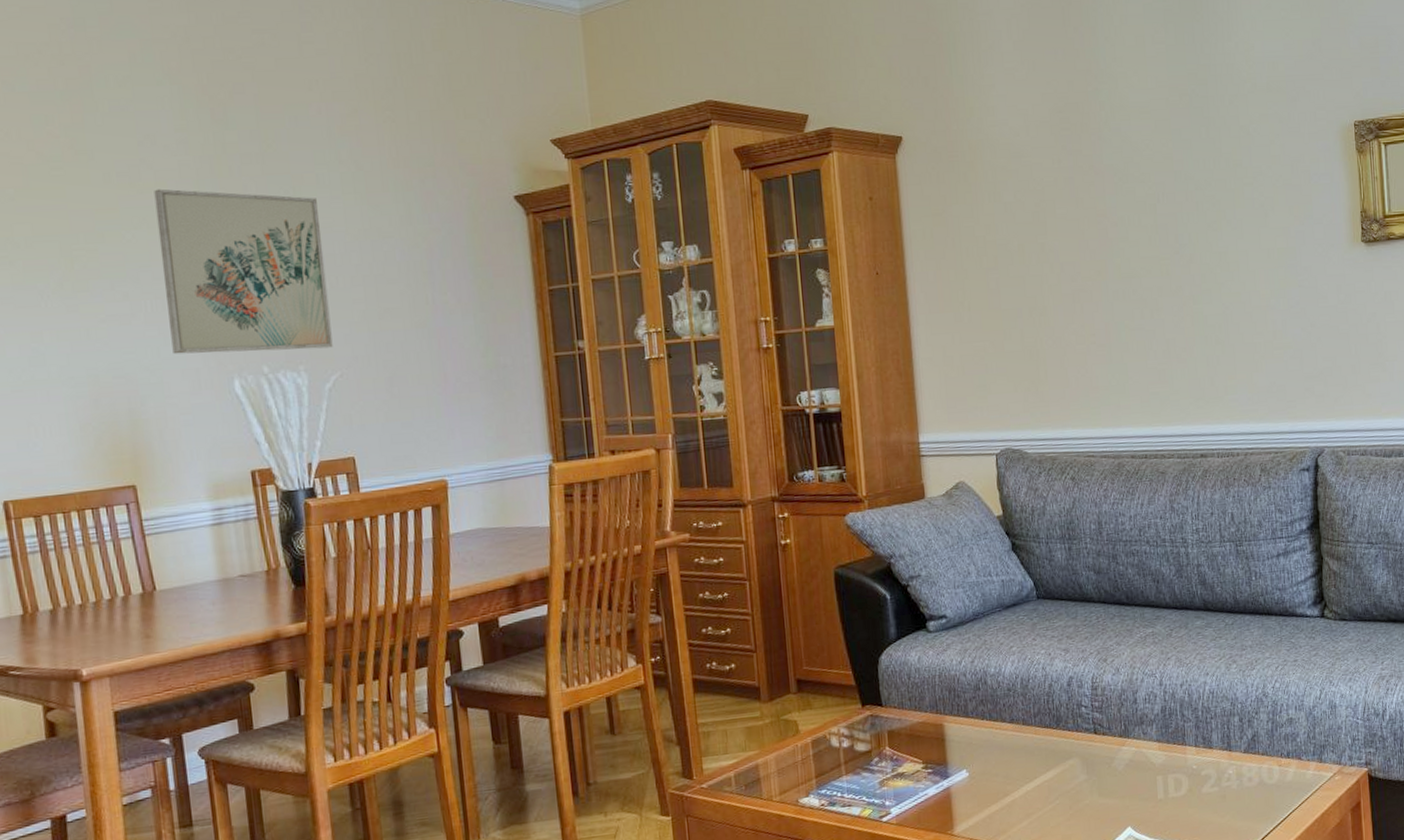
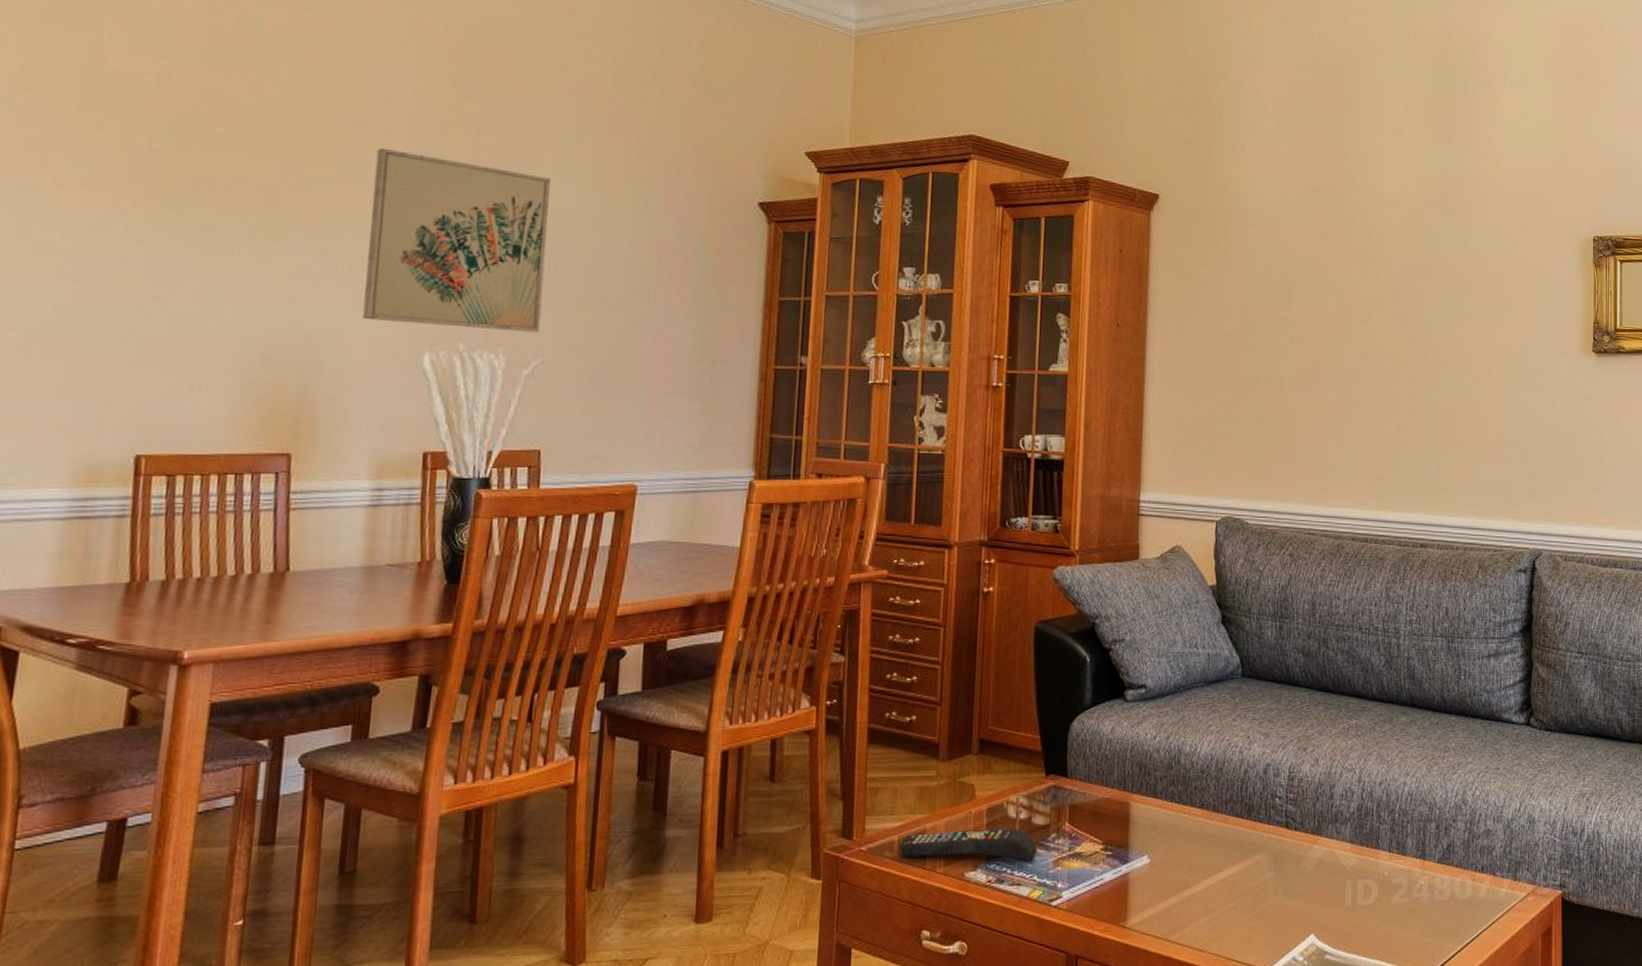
remote control: none [735,756,863,790] -> present [899,828,1037,862]

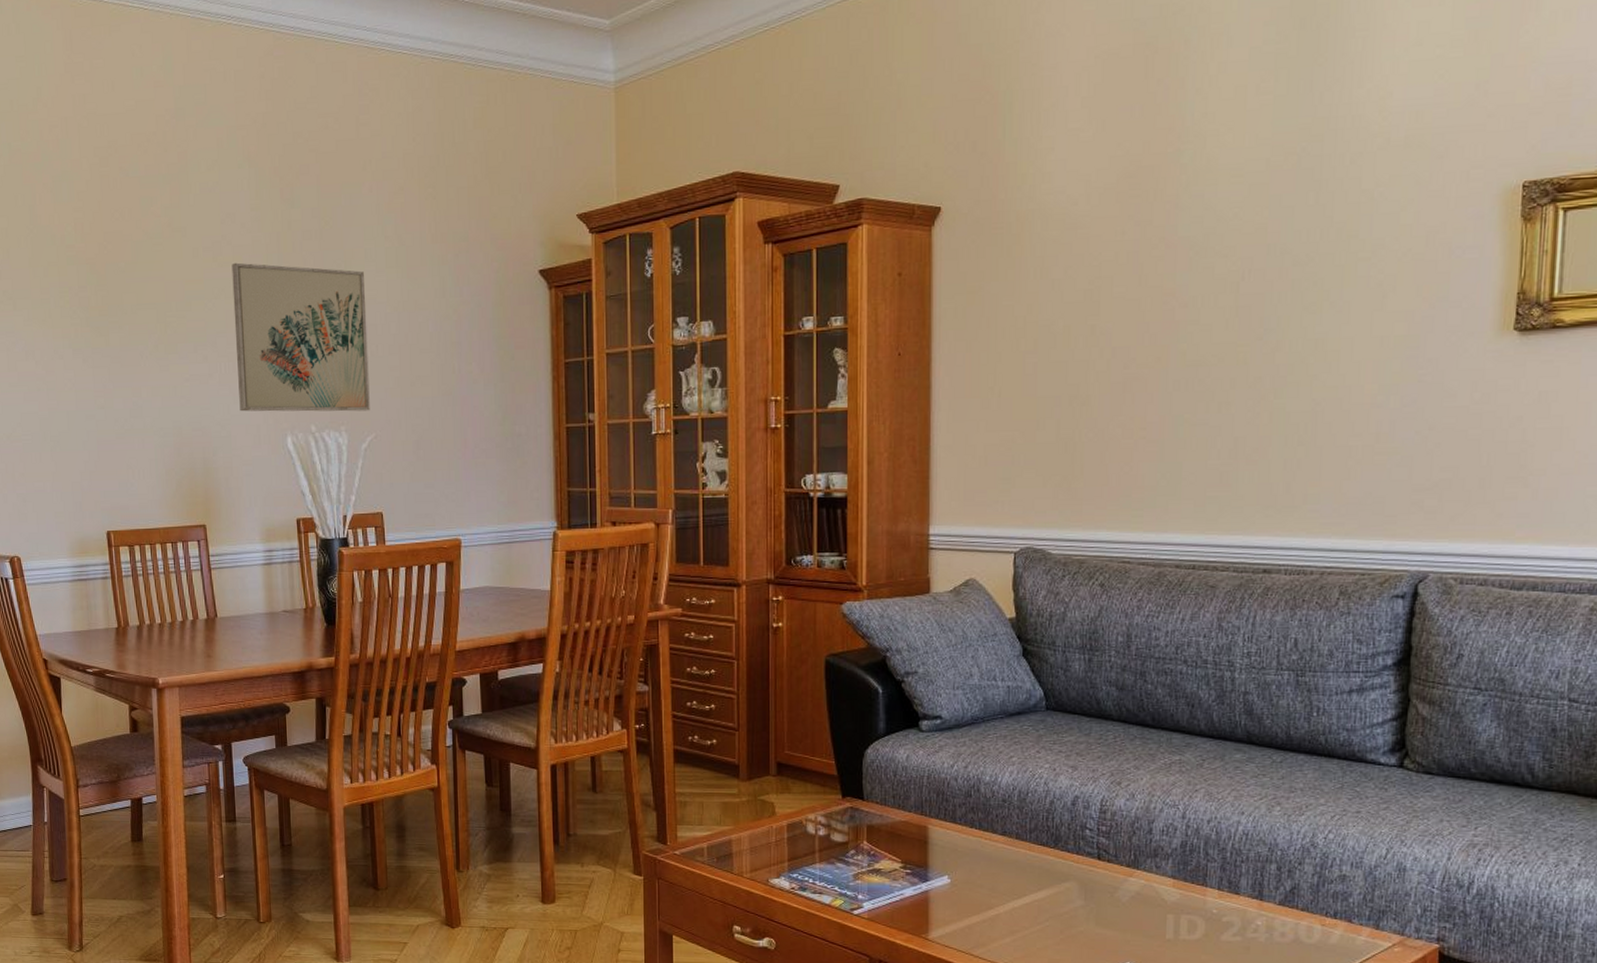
remote control: present [899,828,1037,862] -> none [708,842,837,874]

